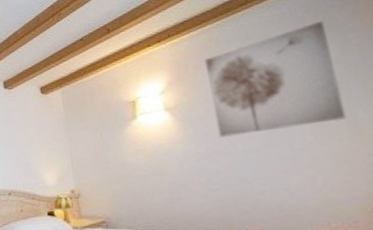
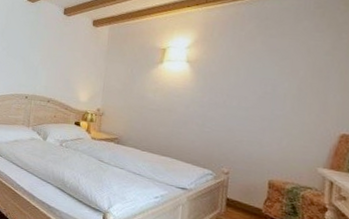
wall art: present [204,20,347,138] -> none [222,18,328,100]

